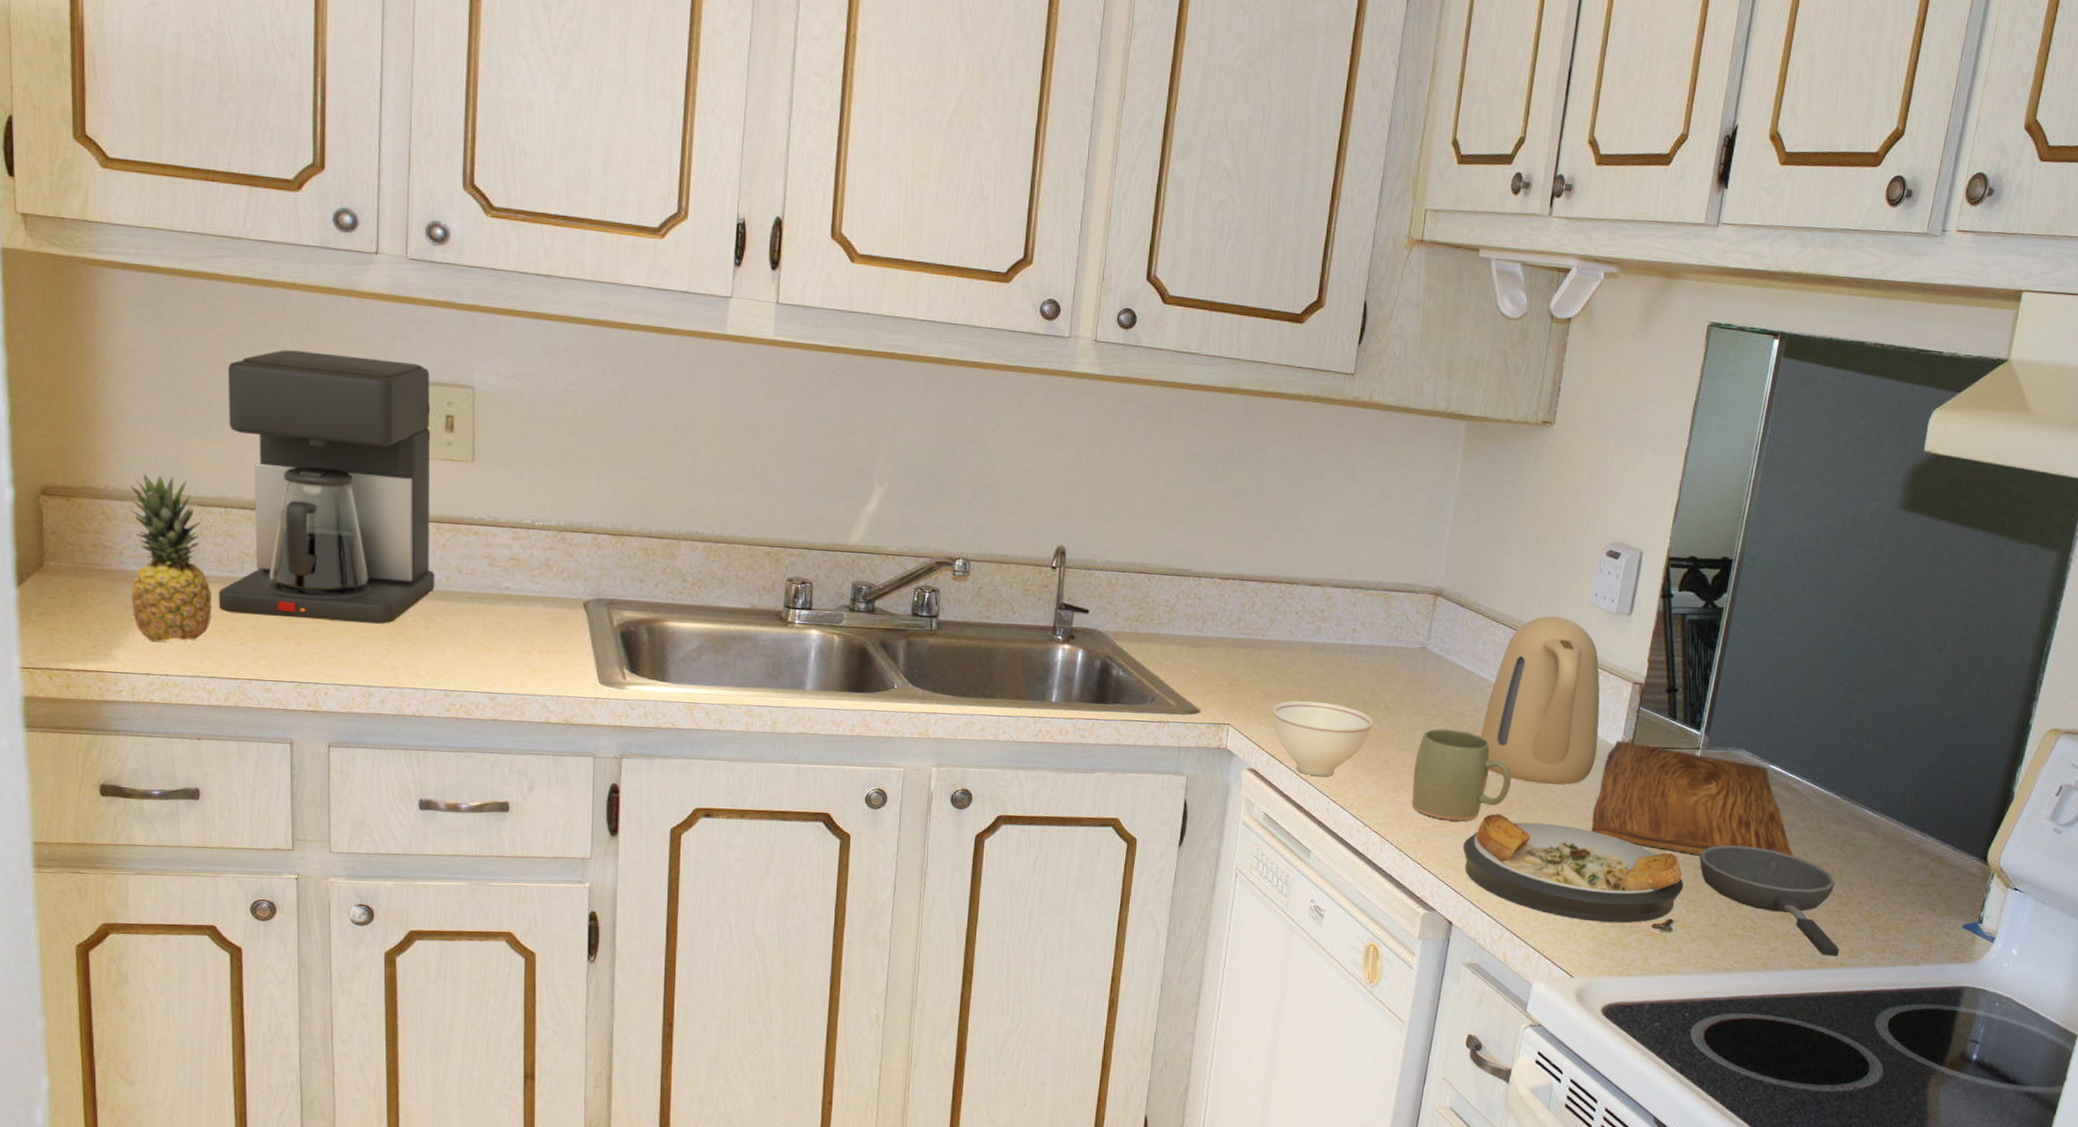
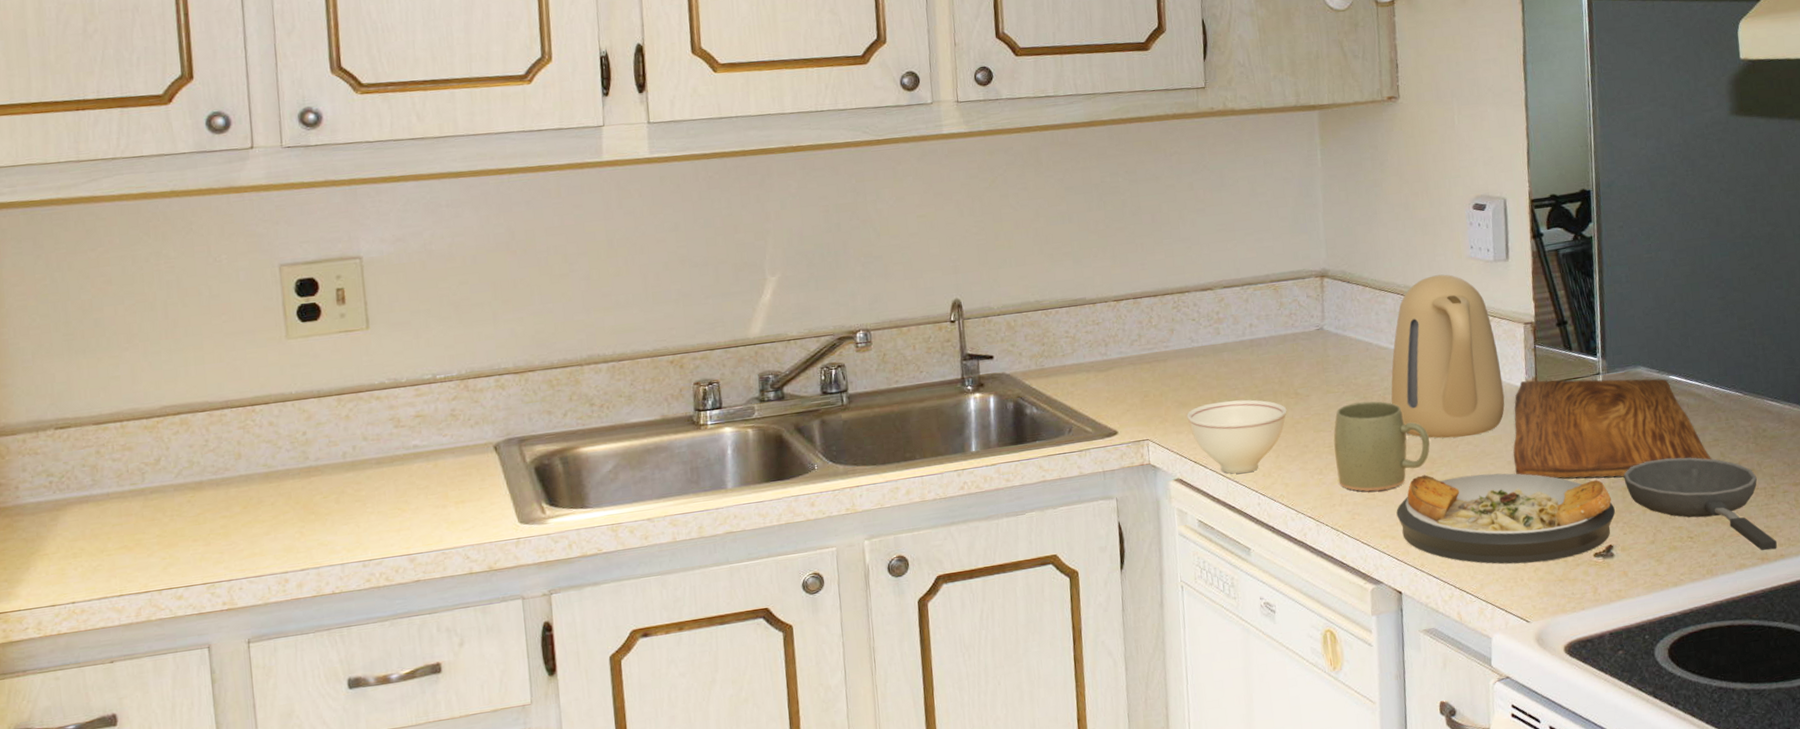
fruit: present [129,473,213,642] -> none [21,400,116,571]
coffee maker: present [218,350,435,624] -> none [112,245,342,527]

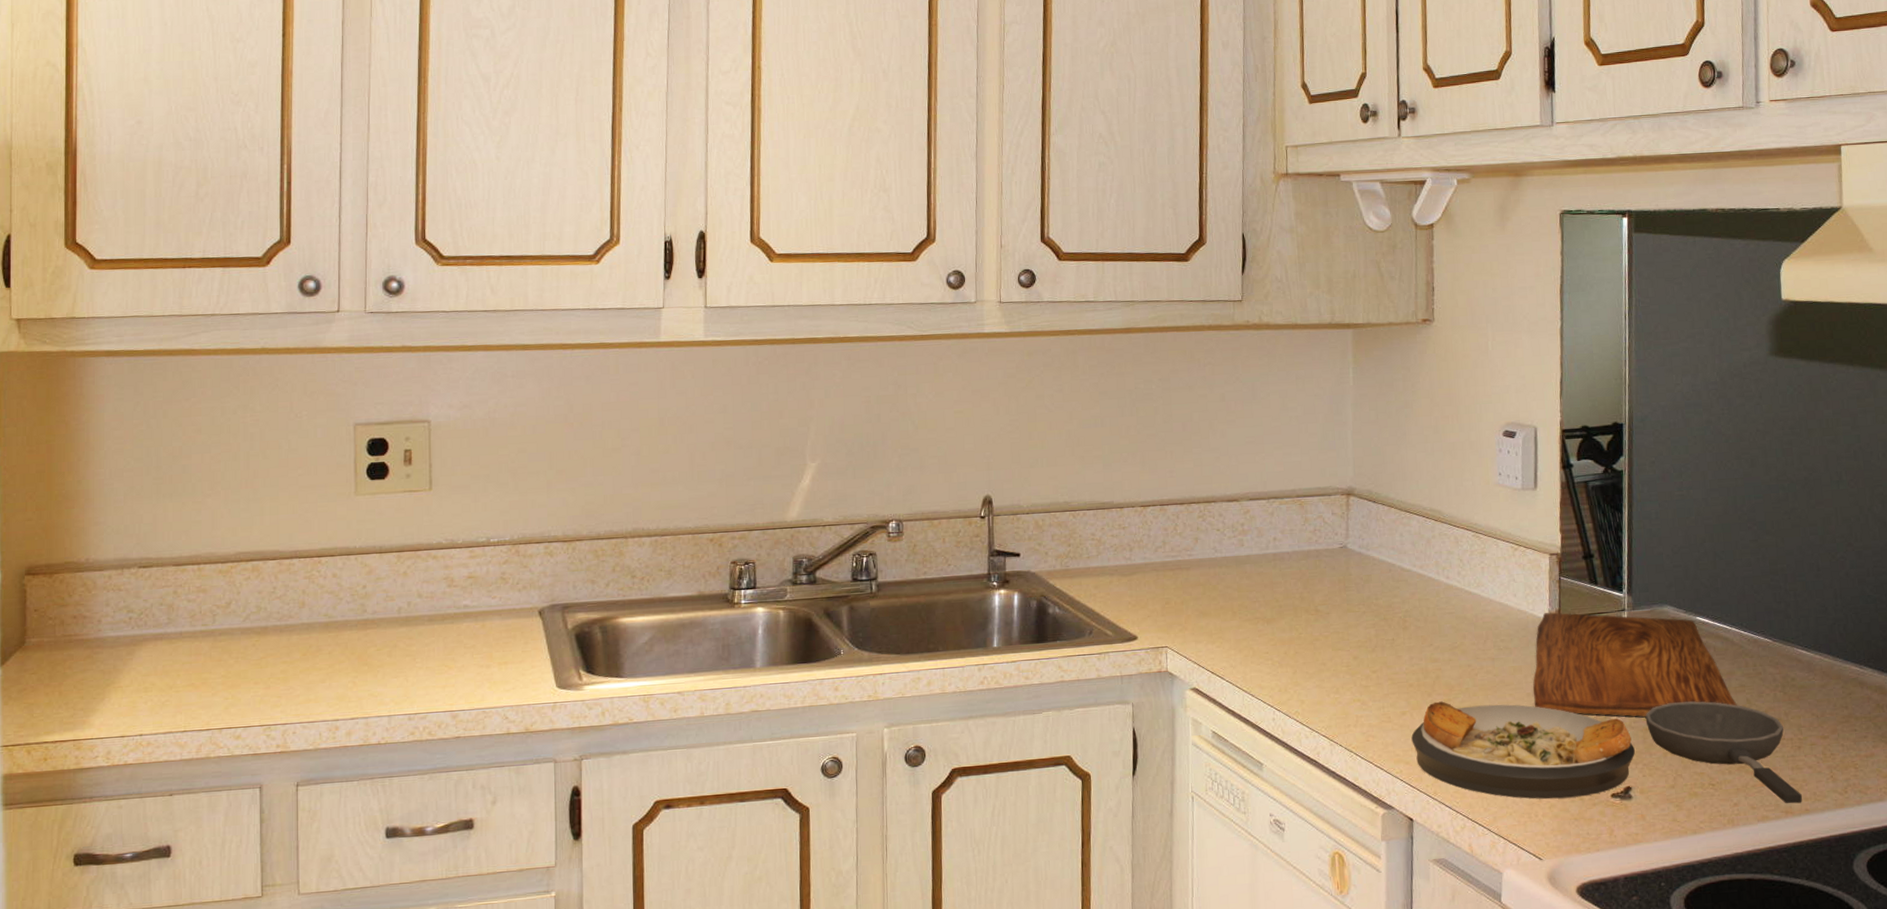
bowl: present [1186,399,1287,474] -> none [1206,612,1307,688]
mug: present [1333,401,1430,492] -> none [1351,623,1449,715]
kettle: present [1391,274,1505,439] -> none [1411,499,1527,666]

